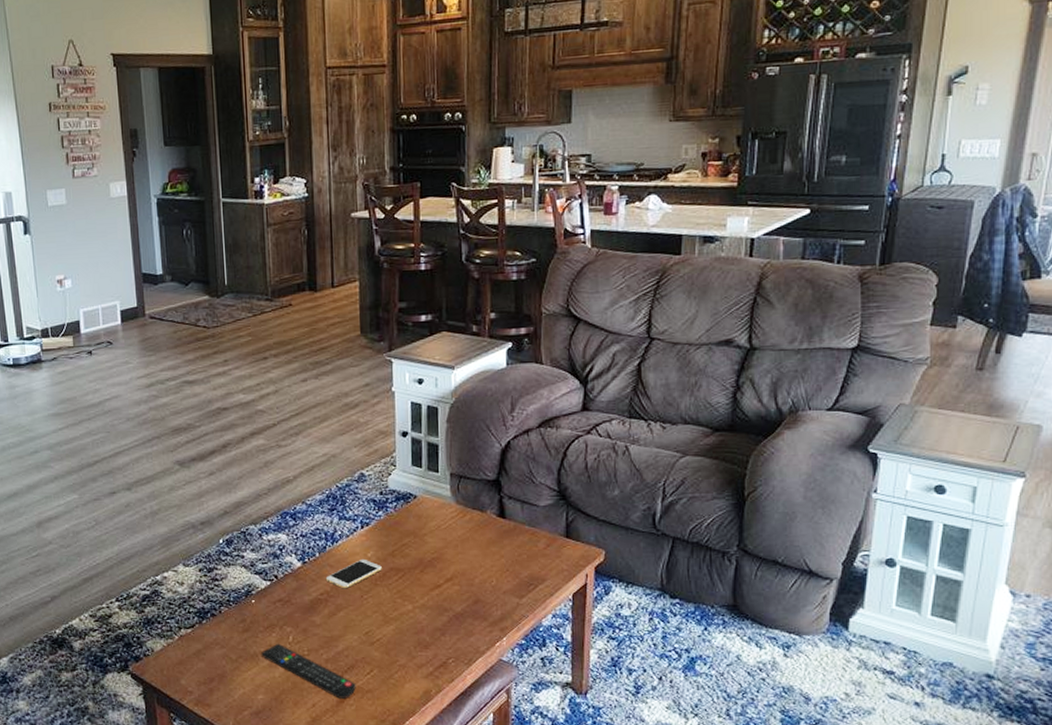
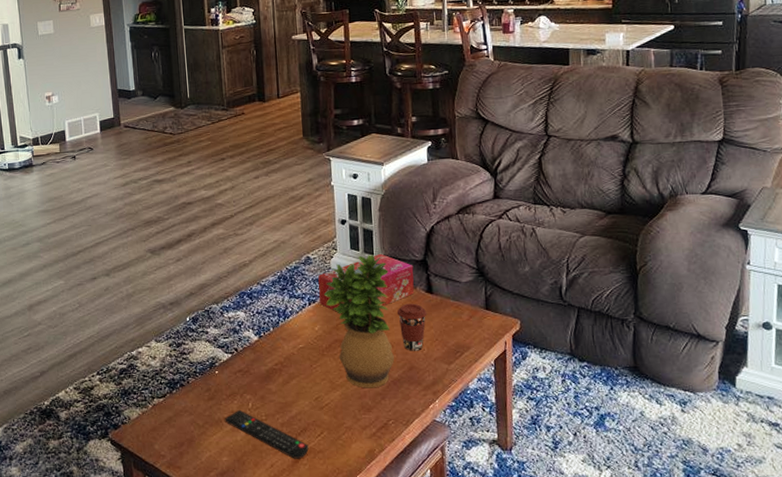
smartphone: present [325,559,382,589] -> none [279,332,328,360]
tissue box: none [373,471,485,539] -> present [318,253,414,314]
potted plant: none [379,471,457,623] -> present [324,253,394,388]
coffee cup: none [462,528,498,583] -> present [396,303,427,351]

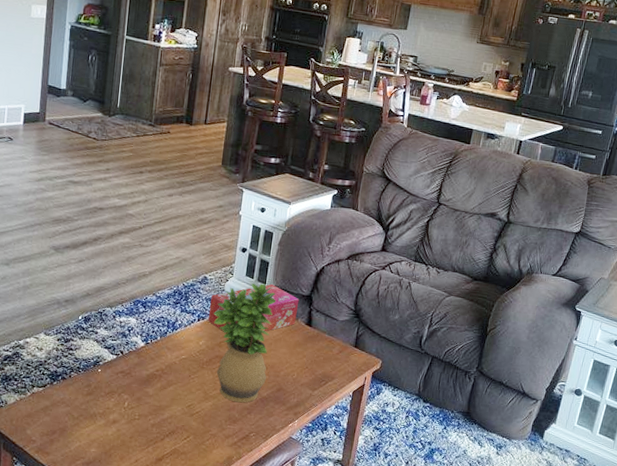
remote control: present [225,409,309,459] -> none [99,407,174,458]
coffee cup: present [396,303,427,351] -> none [276,332,303,375]

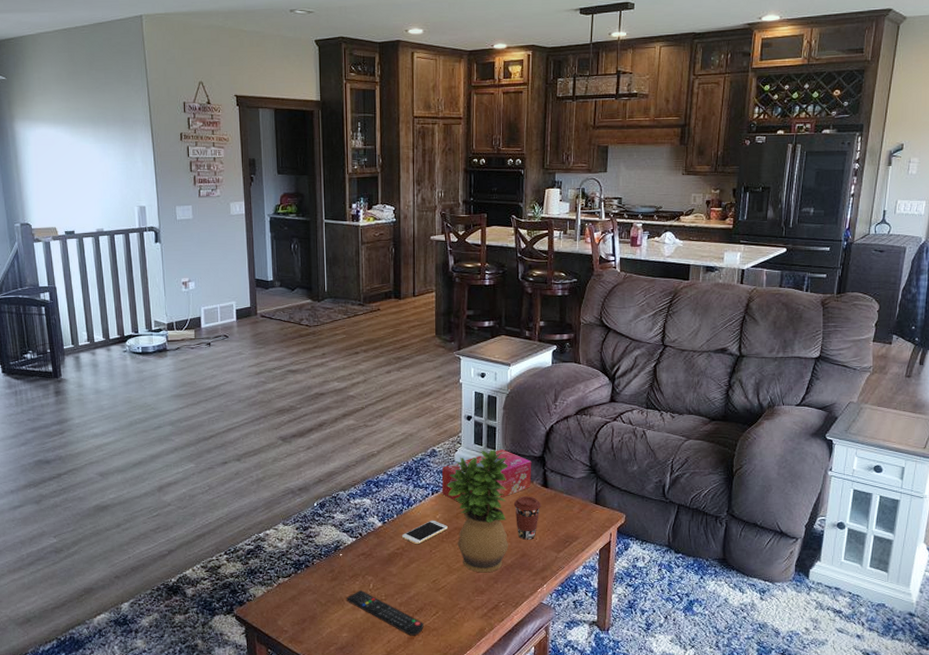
remote control: none [99,407,174,458] -> present [347,590,424,636]
smartphone: none [162,345,209,369] -> present [401,520,448,545]
coffee cup: none [276,332,303,375] -> present [513,496,541,540]

